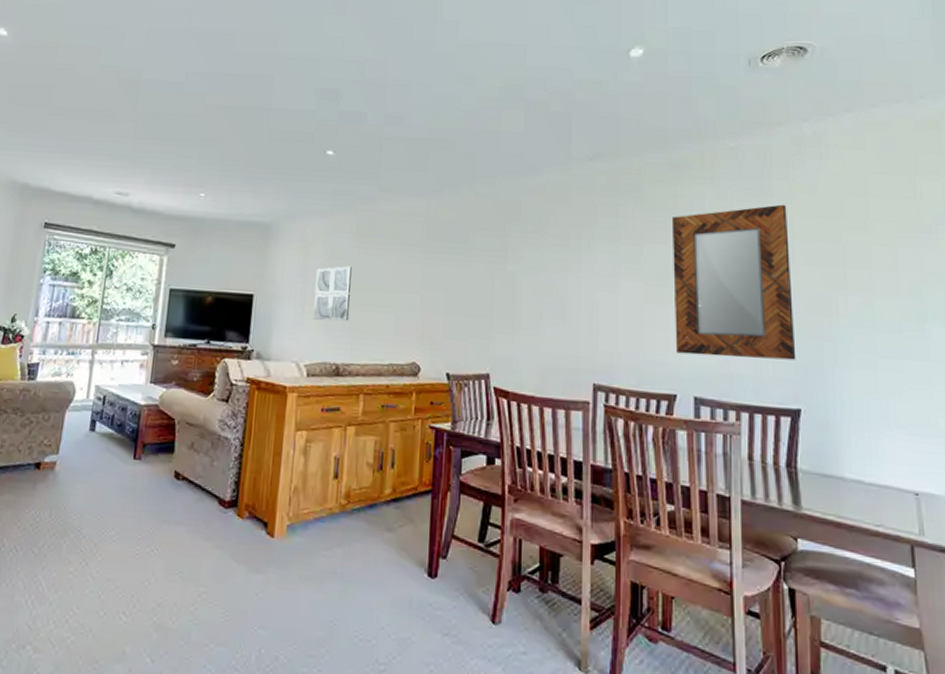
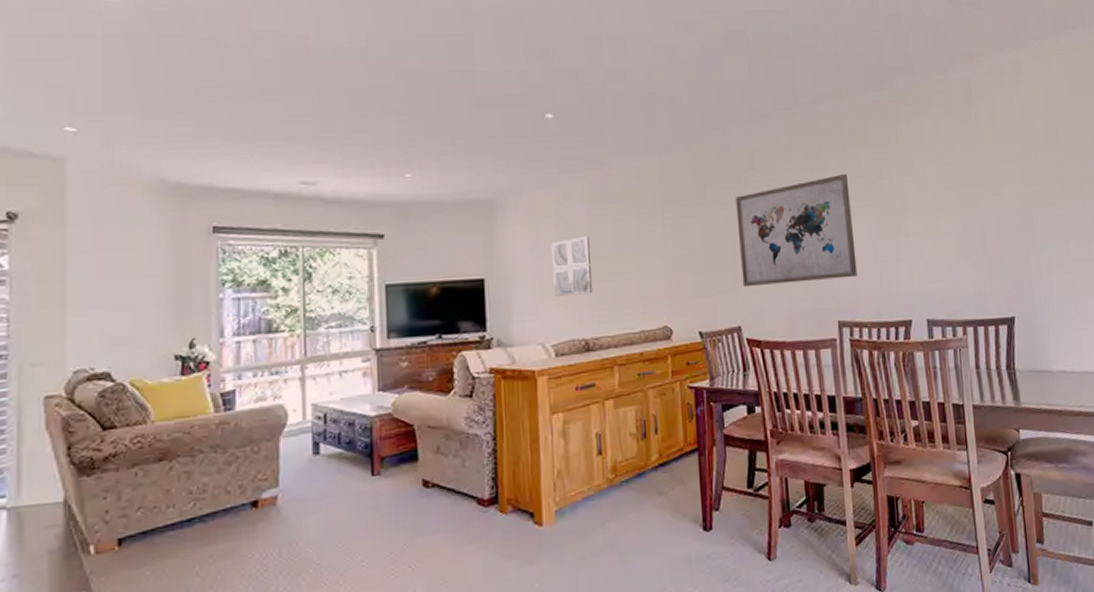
wall art: none [496,233,620,341] -> present [735,173,858,288]
home mirror: present [671,204,796,360] -> none [894,131,1008,282]

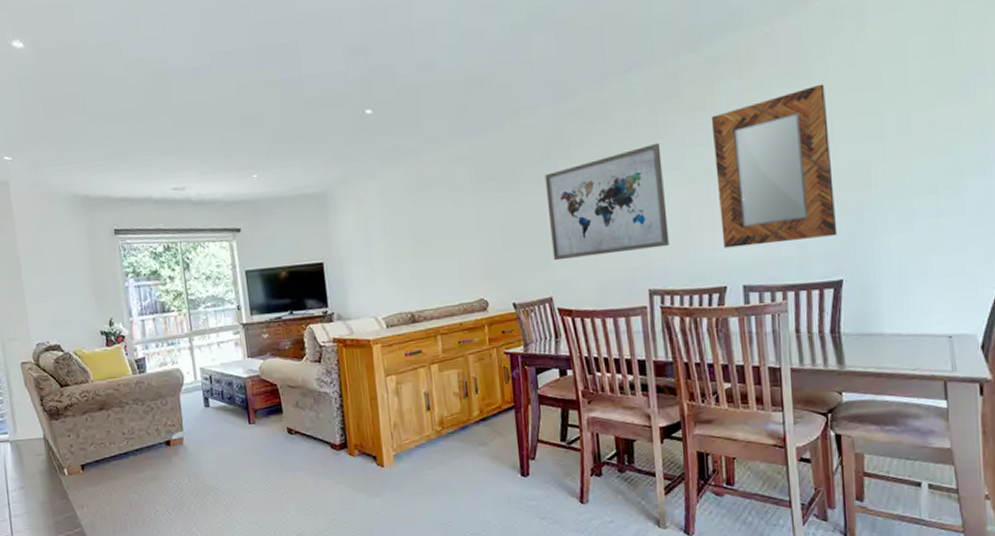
wall art: present [550,236,593,296] -> none [376,220,416,275]
home mirror: none [894,131,1008,282] -> present [711,84,838,248]

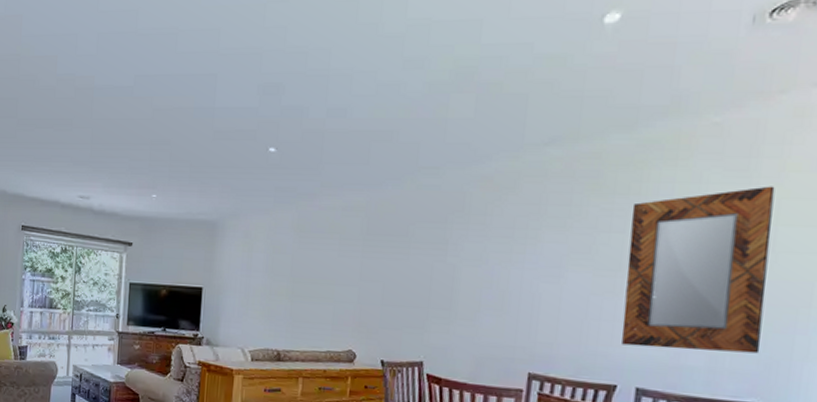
wall art: present [544,142,669,261] -> none [431,222,570,332]

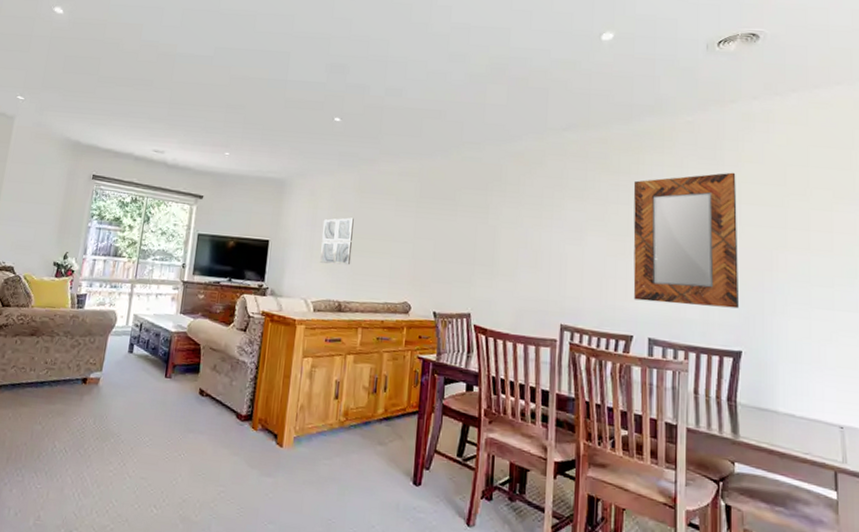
wall art: none [257,260,293,312] -> present [320,217,354,265]

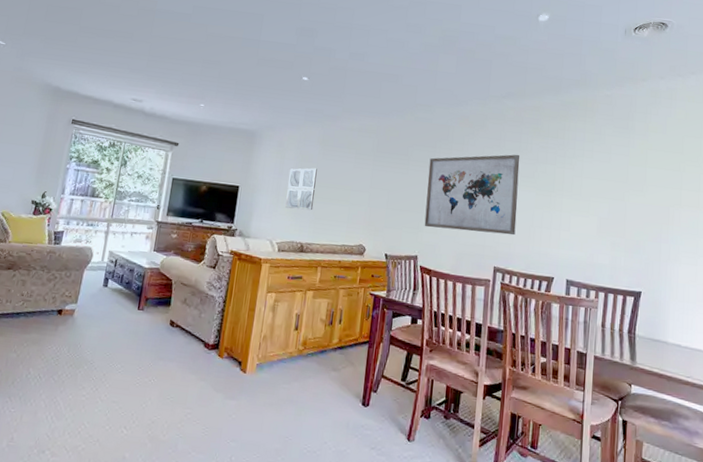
wall art: none [477,194,587,288] -> present [424,154,520,236]
home mirror: present [633,172,740,309] -> none [556,140,644,256]

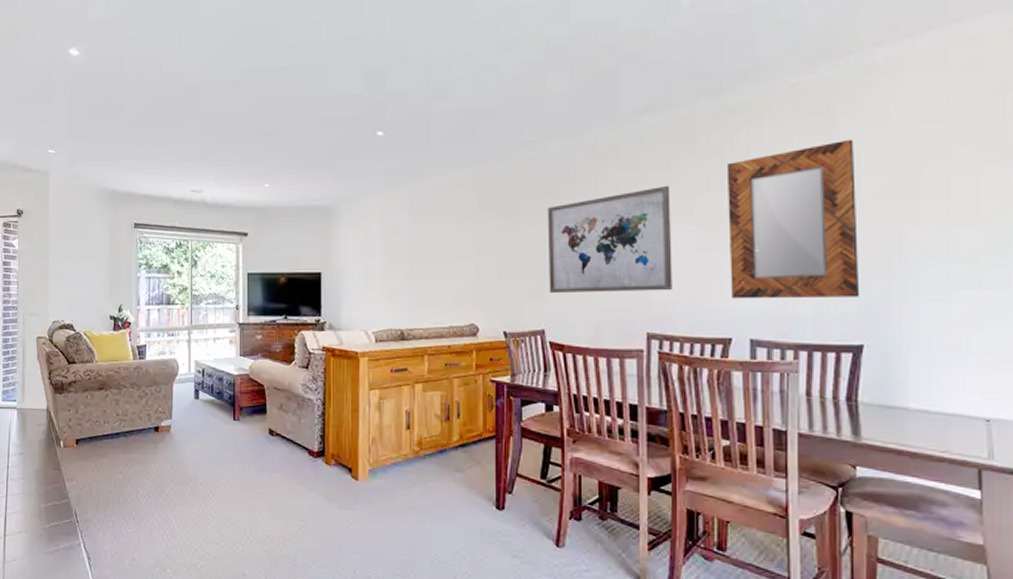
wall art: present [285,168,317,211] -> none [376,240,410,291]
home mirror: none [556,140,644,256] -> present [726,139,860,299]

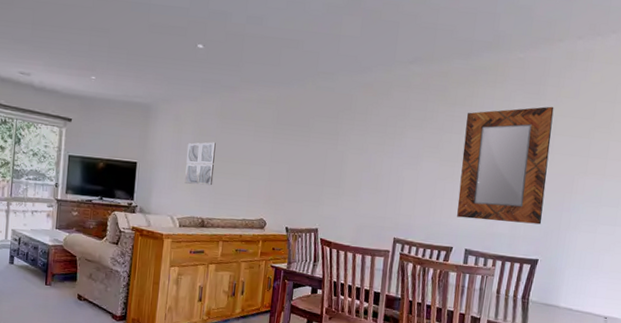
wall art: none [376,240,410,291] -> present [185,142,216,186]
wall art: present [547,185,672,294] -> none [325,123,425,207]

